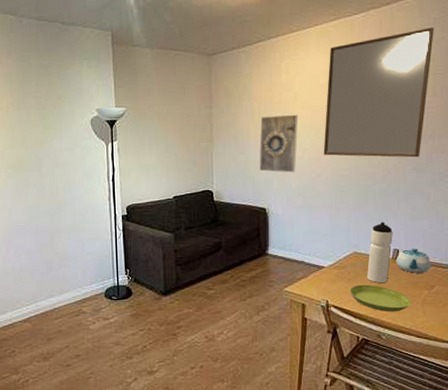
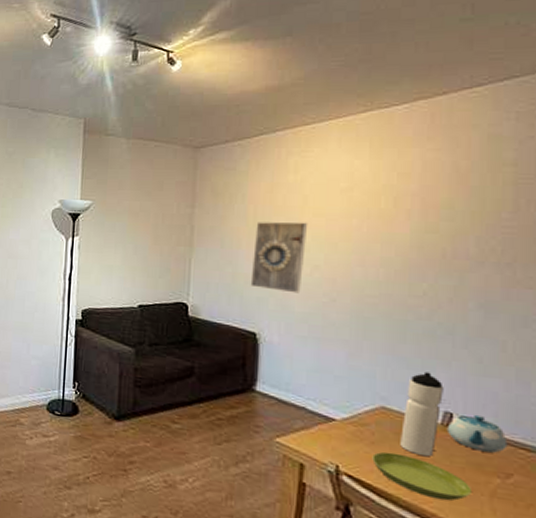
home mirror: present [323,27,434,158] -> none [341,123,517,292]

